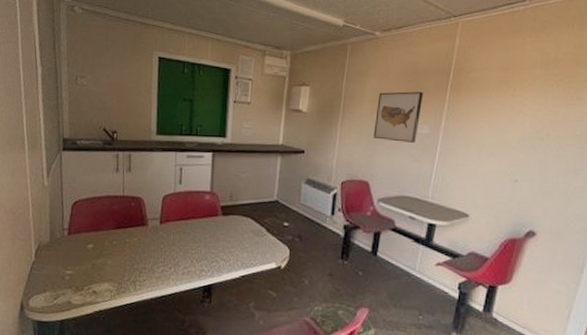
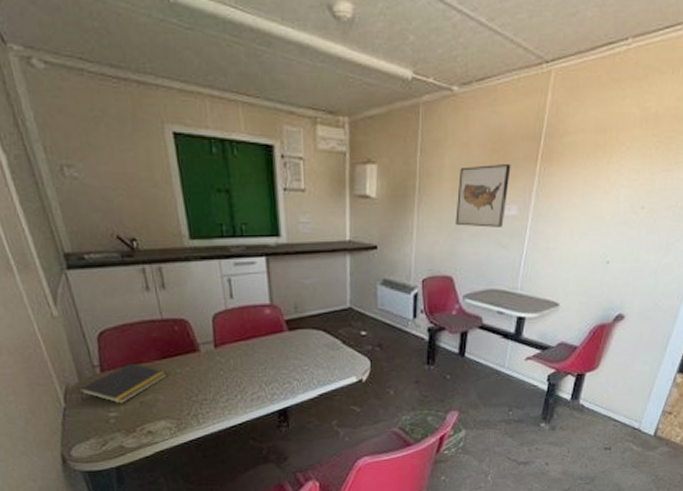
notepad: none [47,229,118,264] -> present [78,363,167,404]

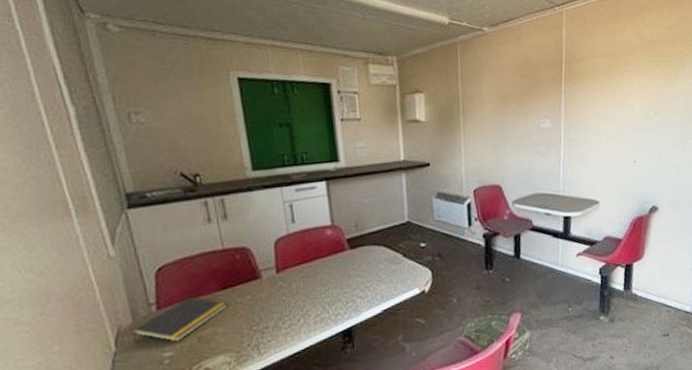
wall art: present [455,164,511,227] -> none [497,86,541,140]

